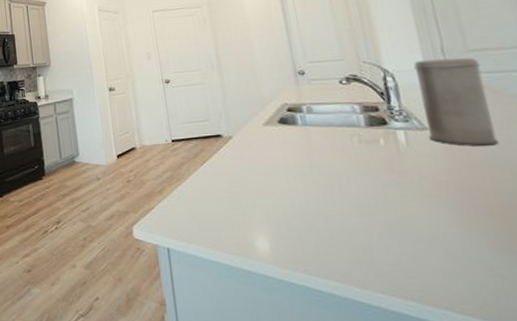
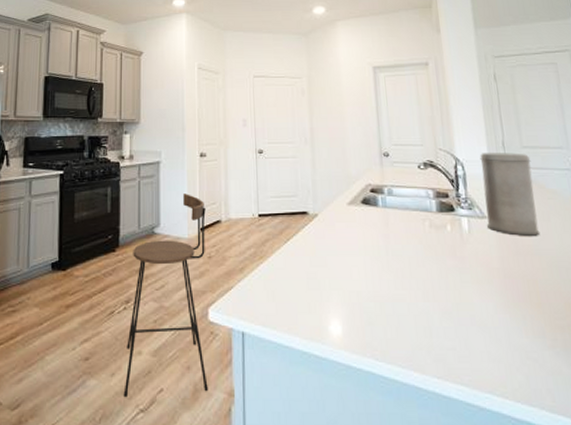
bar stool: none [57,125,140,304] -> present [123,194,208,398]

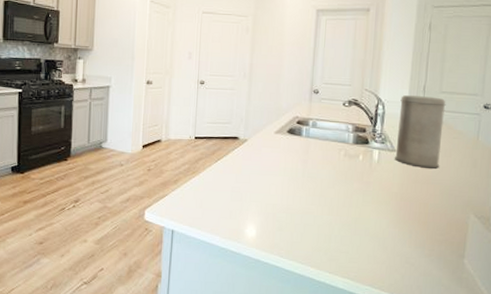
bar stool: present [123,194,208,398] -> none [71,115,148,273]

